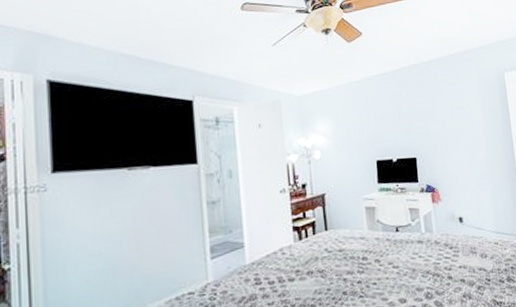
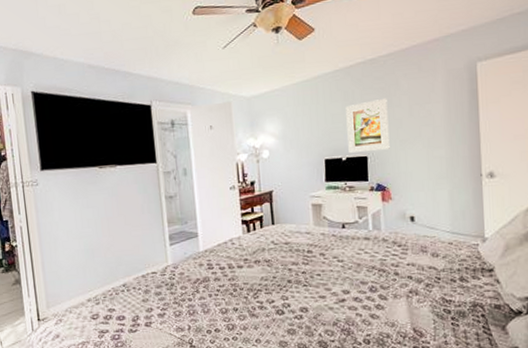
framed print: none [394,102,436,155] -> present [346,99,390,154]

